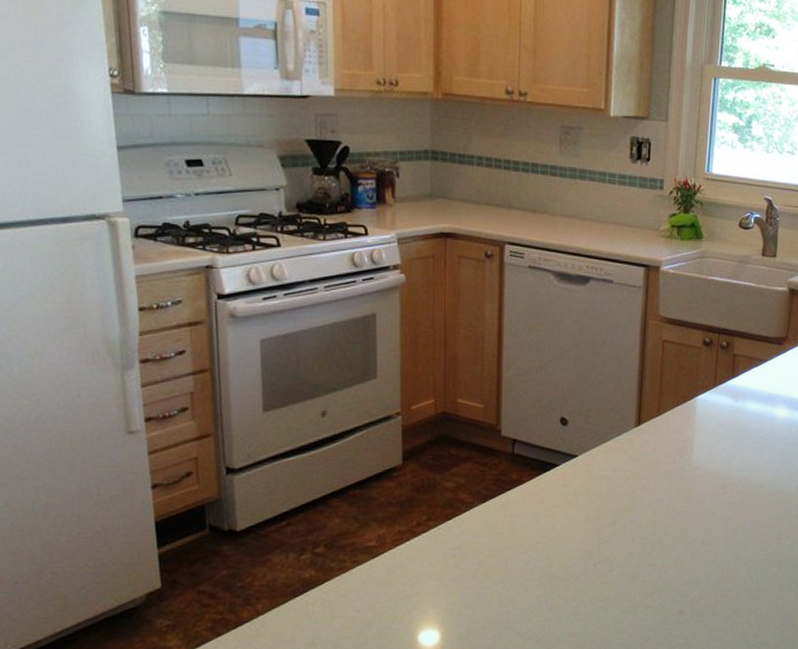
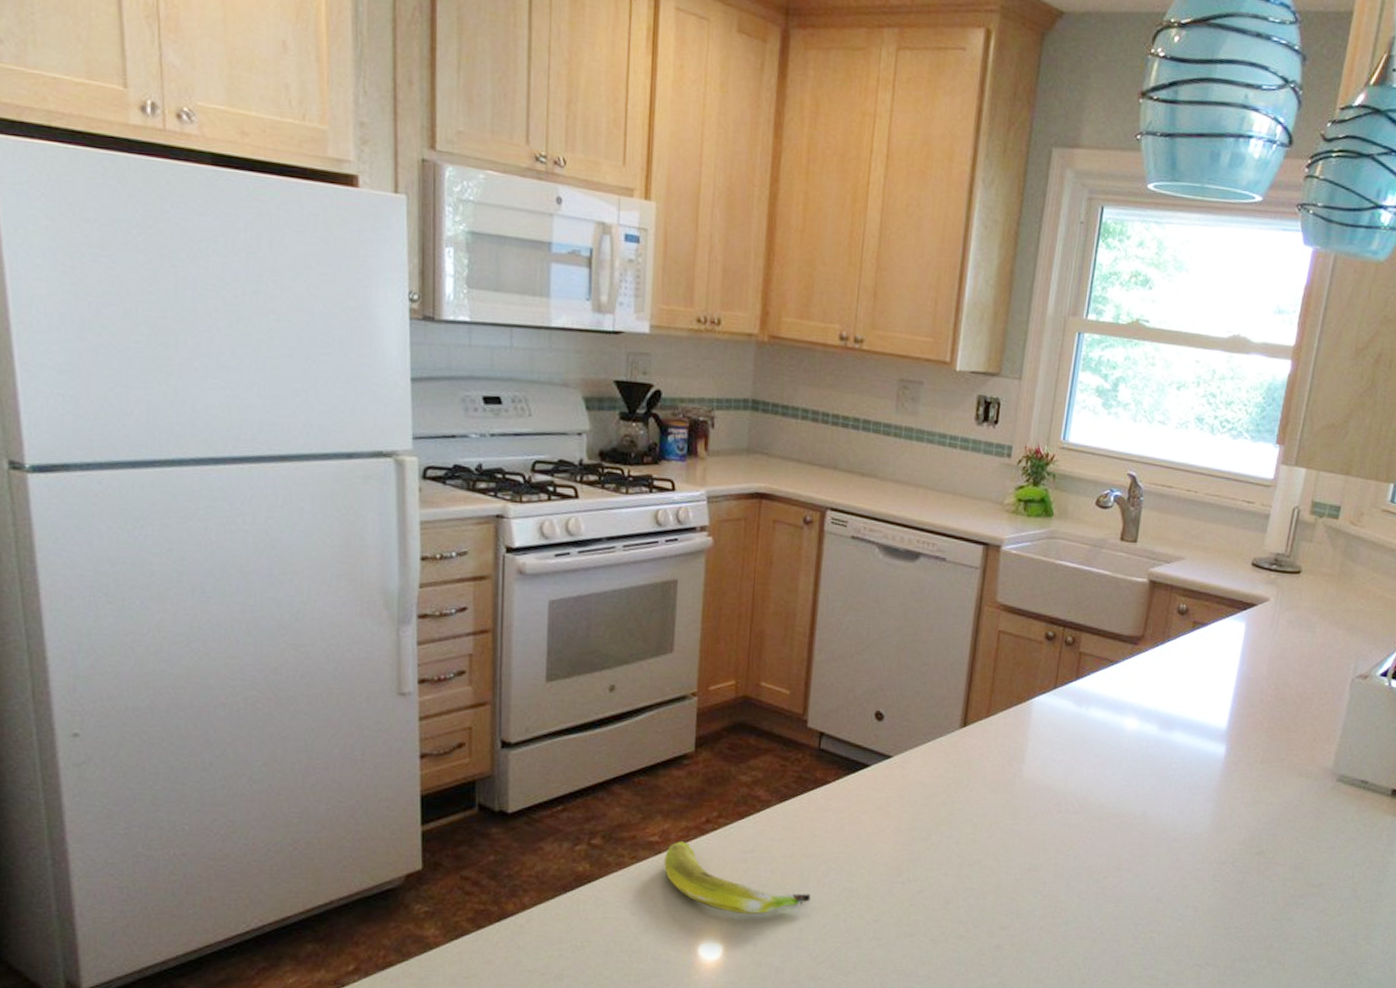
banana: none [382,544,515,603] -> present [664,842,811,914]

